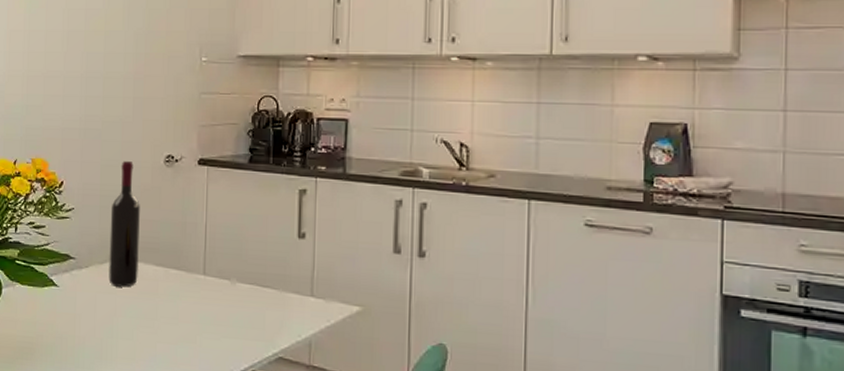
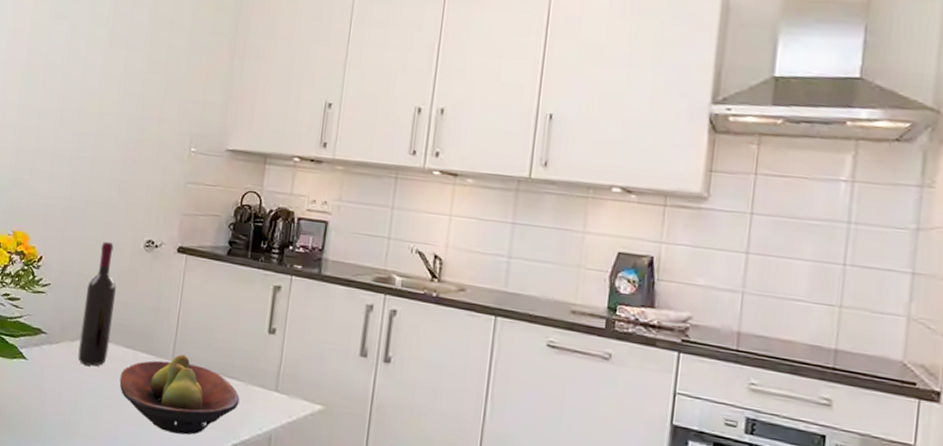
fruit bowl: none [153,267,276,349] -> present [119,354,240,435]

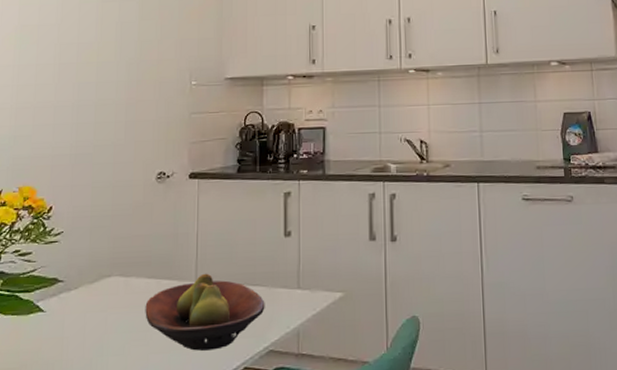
wine bottle: present [77,242,116,366] -> none [99,181,132,304]

